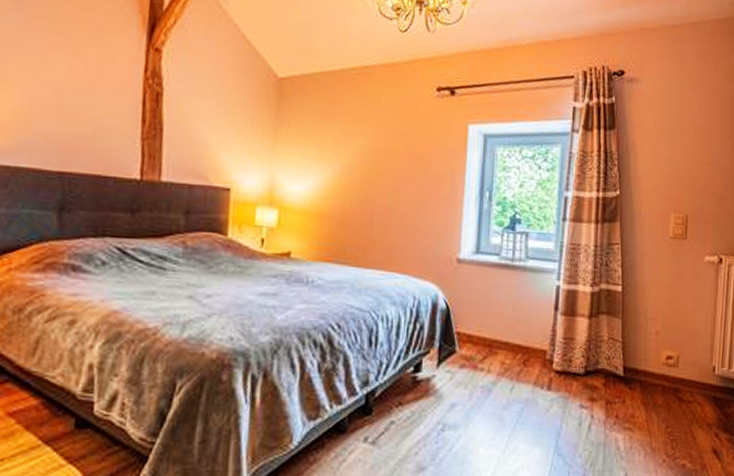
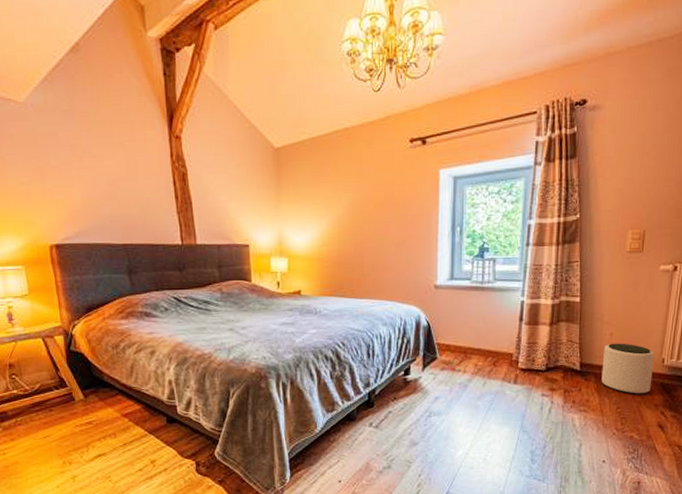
plant pot: none [648,344,705,410] -> present [601,343,655,394]

